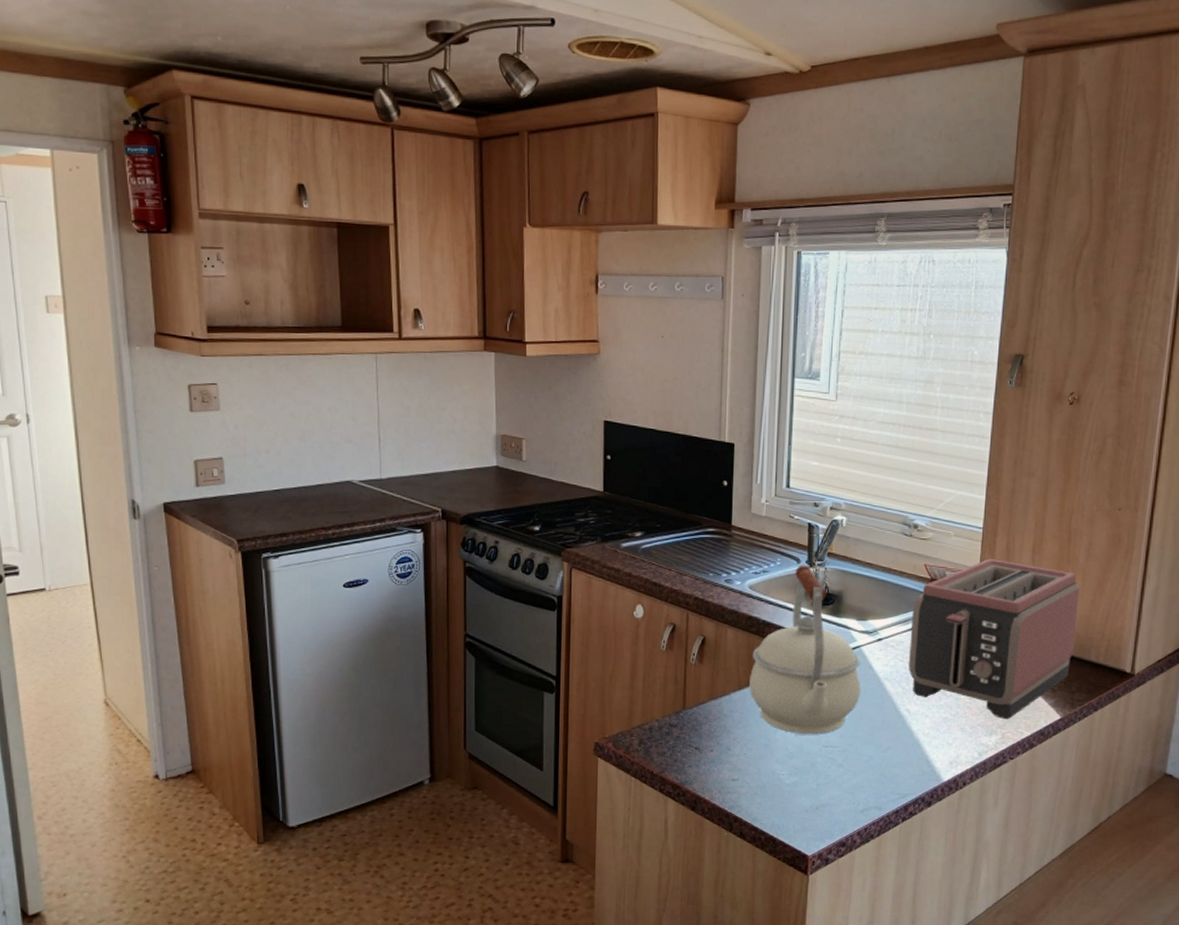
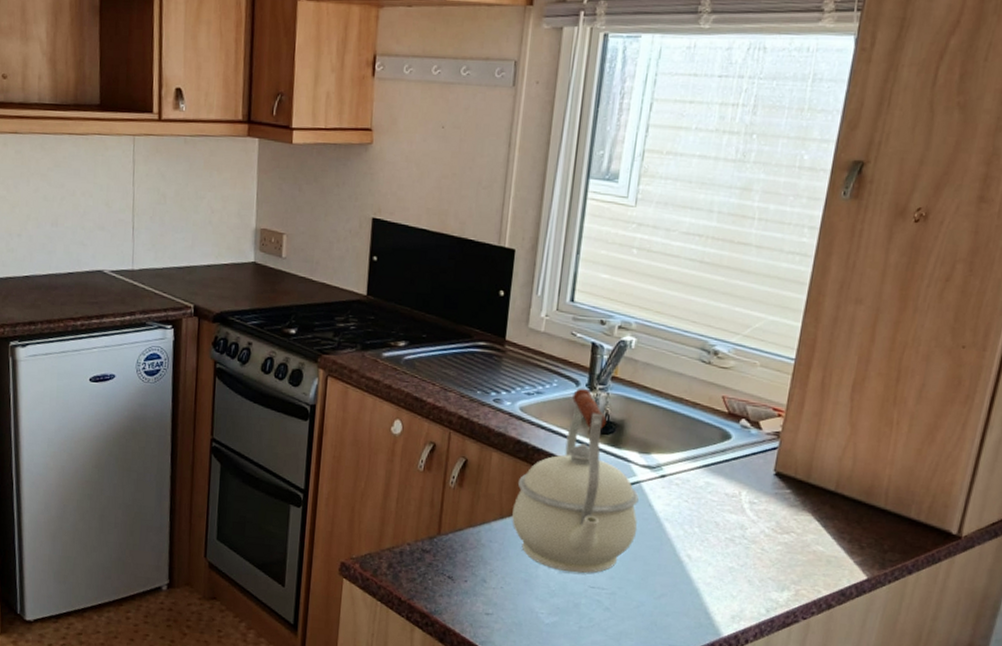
toaster: present [909,559,1080,720] -> none [693,395,906,576]

